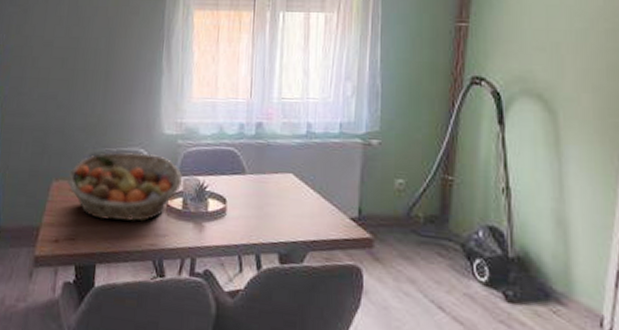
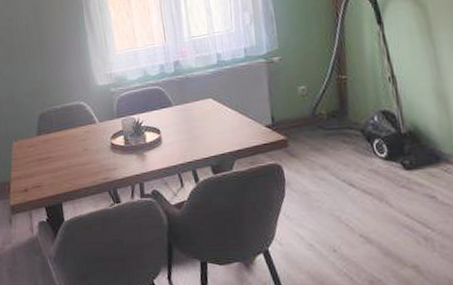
fruit basket: present [67,152,182,222] -> none [25,104,120,166]

